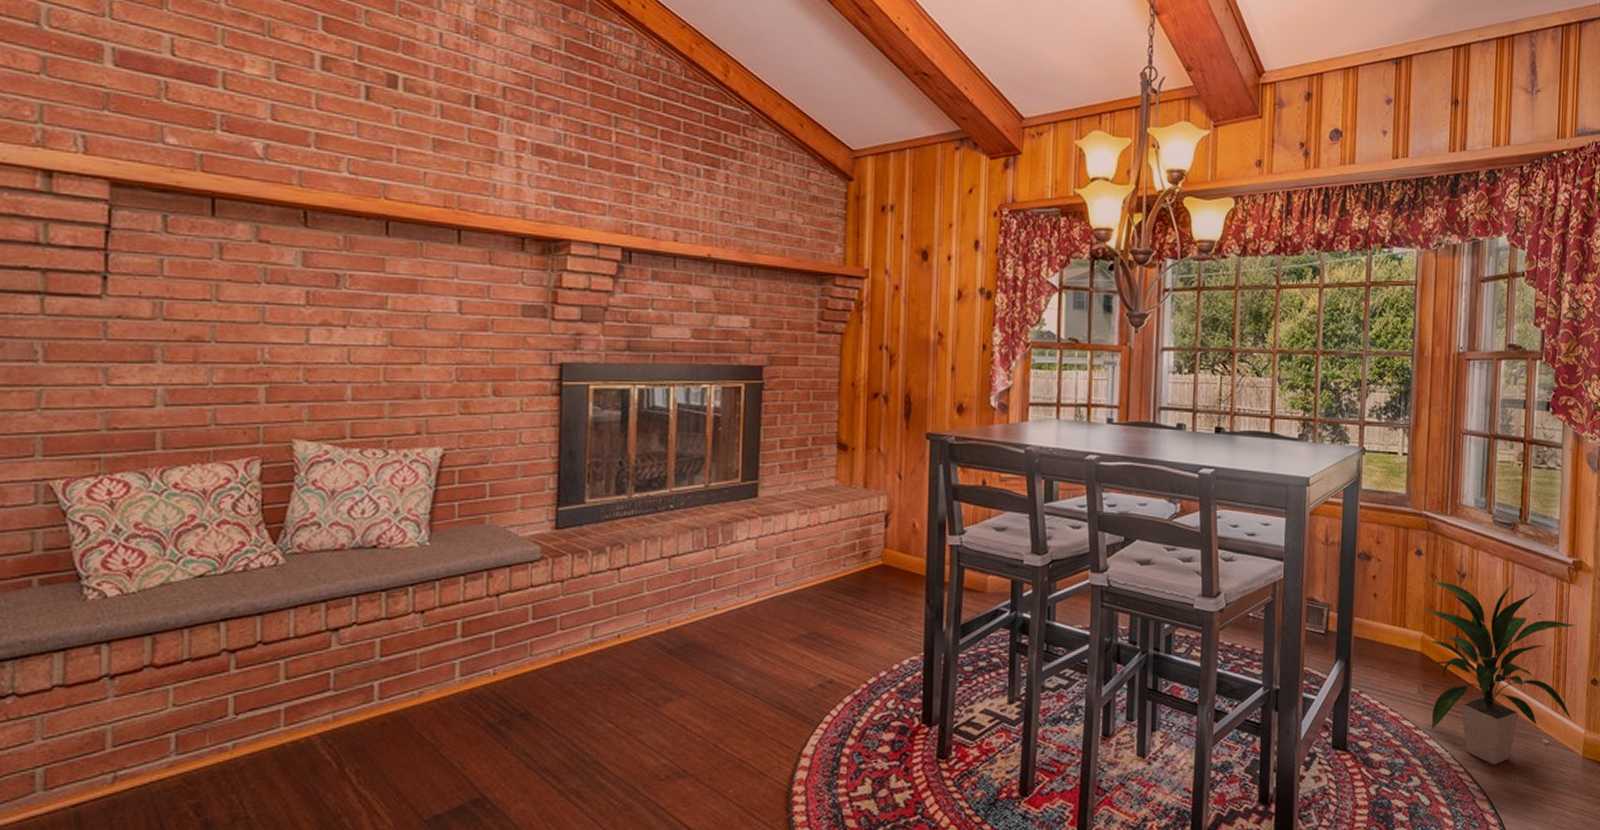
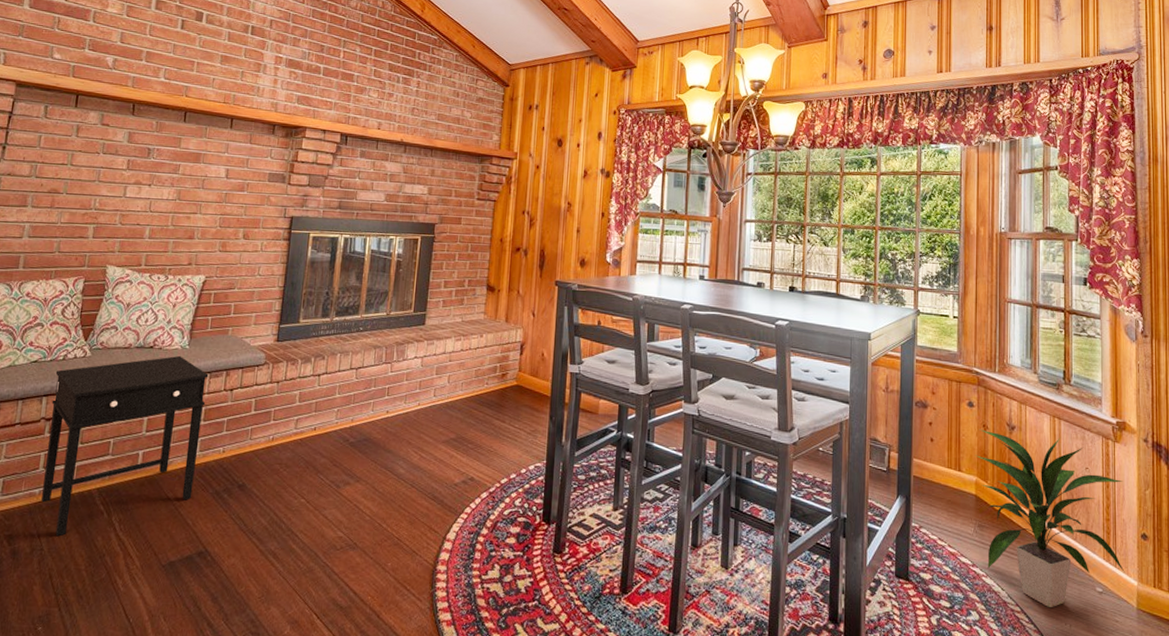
side table: none [234,555,463,799] -> present [41,355,209,537]

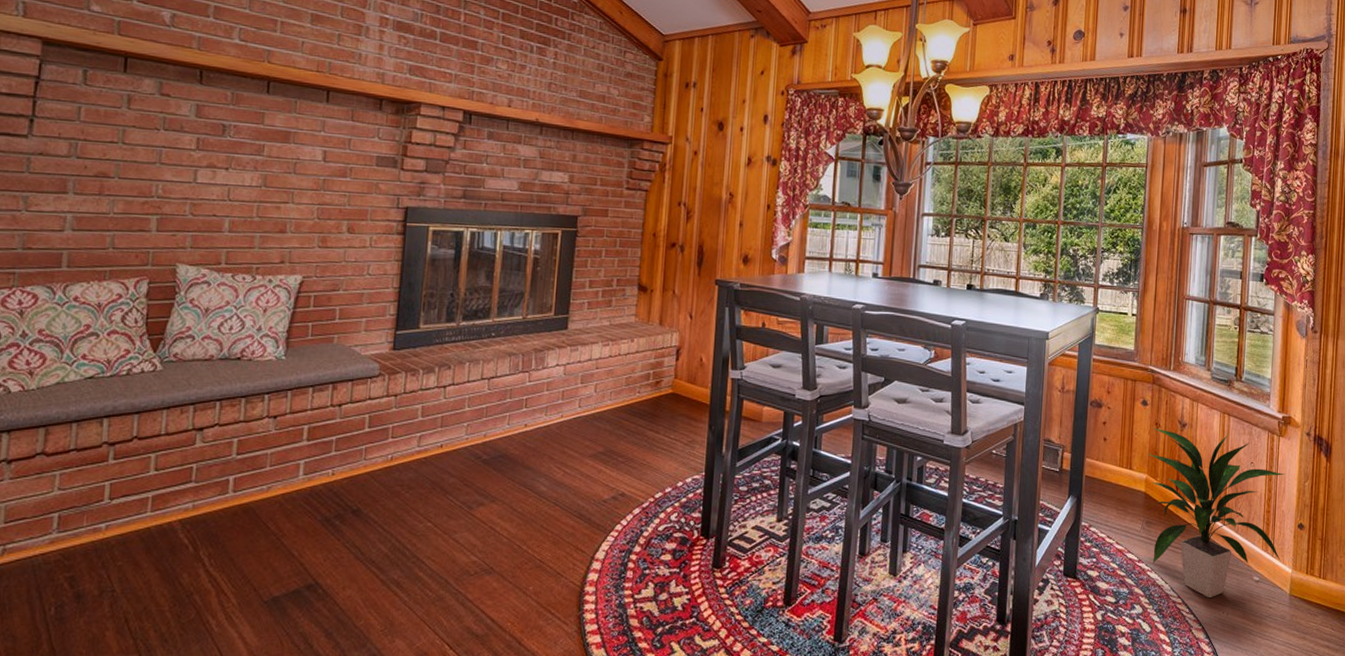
side table: present [41,355,209,537] -> none [109,367,311,576]

